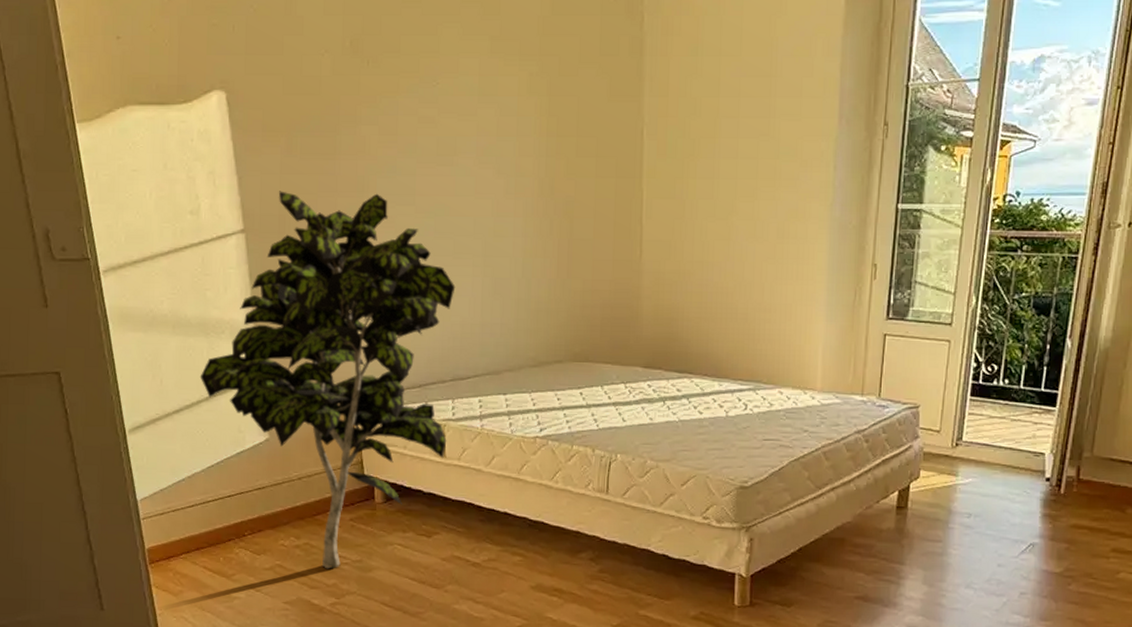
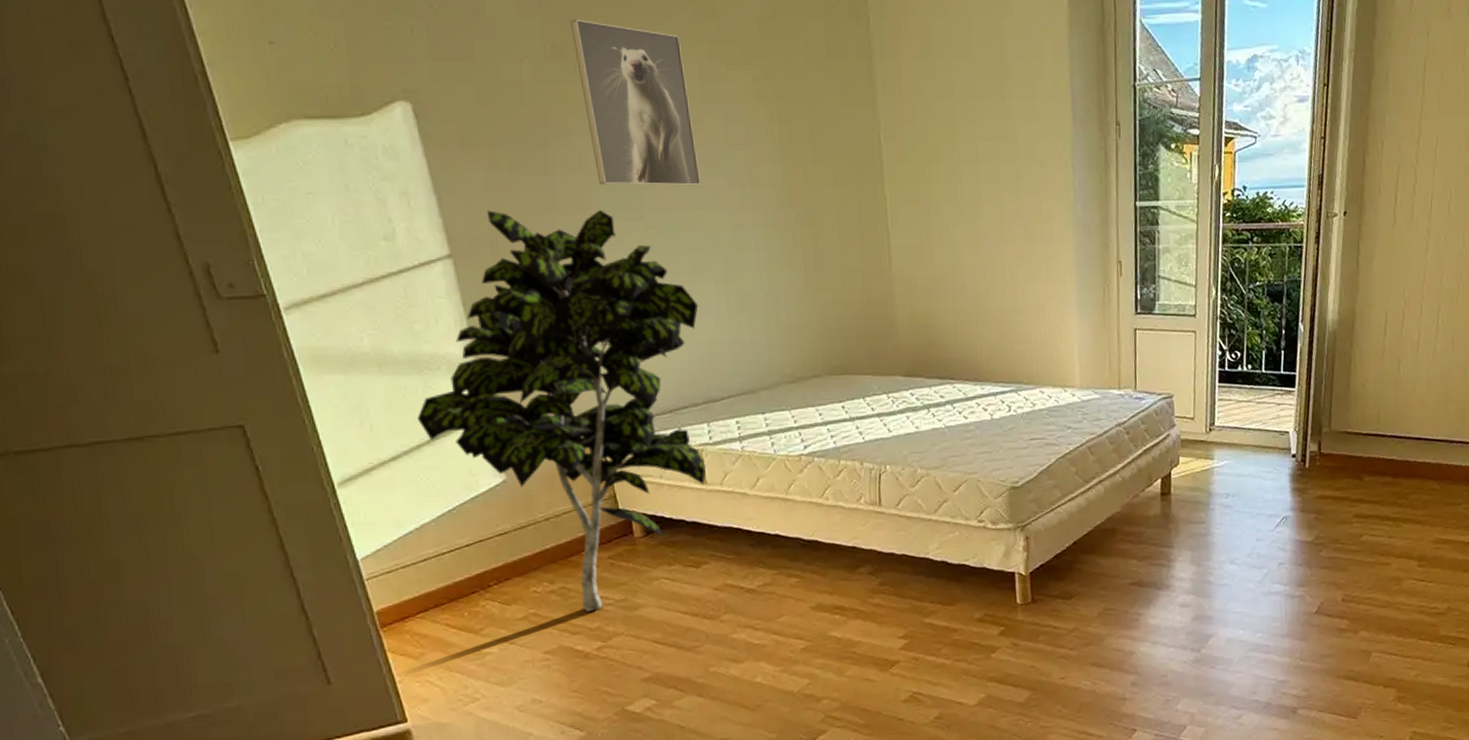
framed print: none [368,17,470,174] -> present [570,19,702,186]

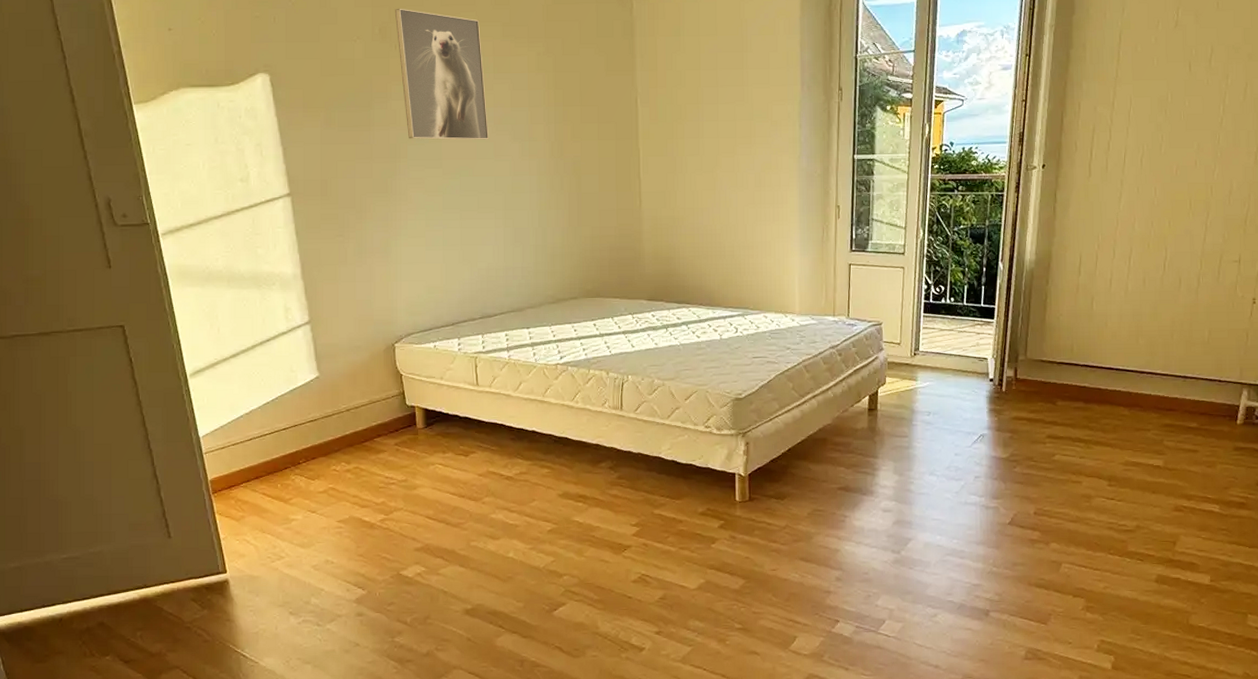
indoor plant: present [416,209,707,612] -> none [254,158,481,489]

